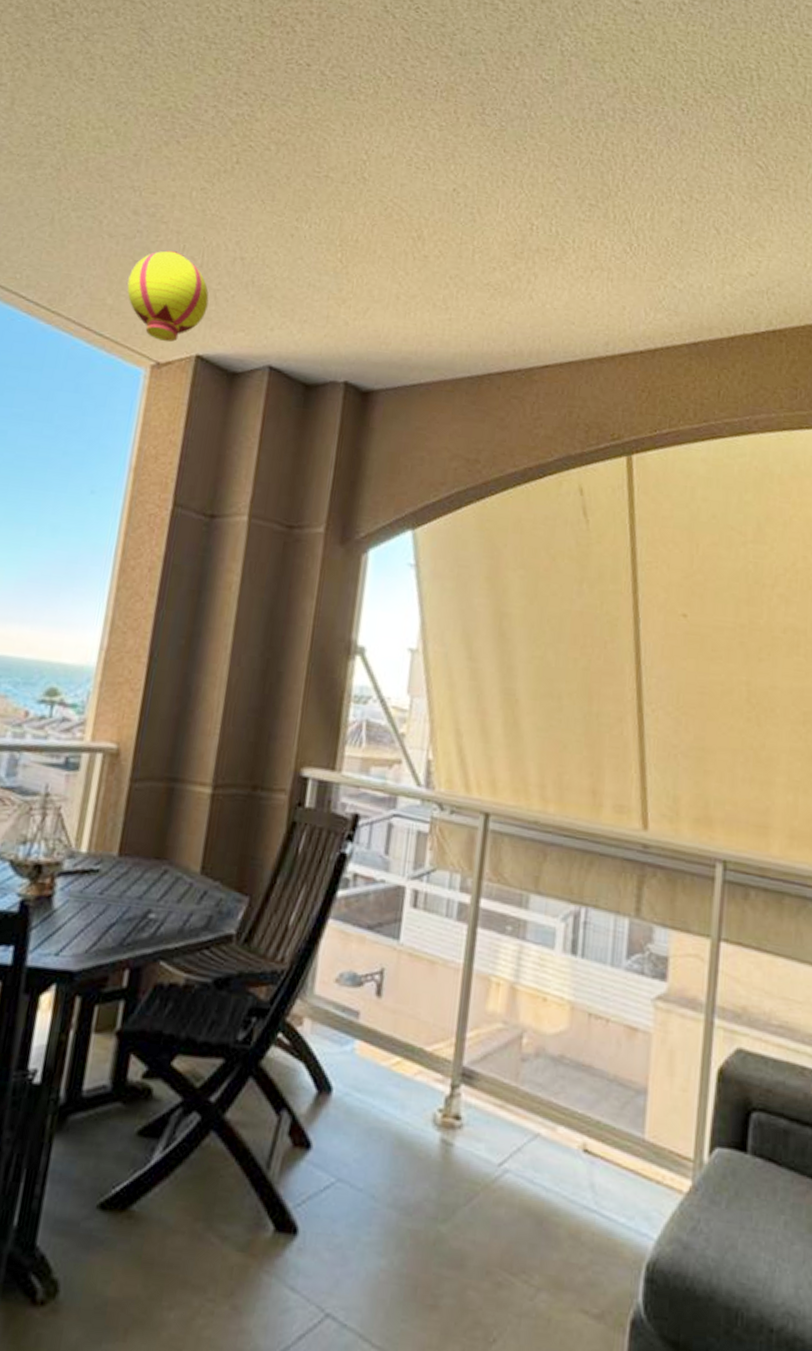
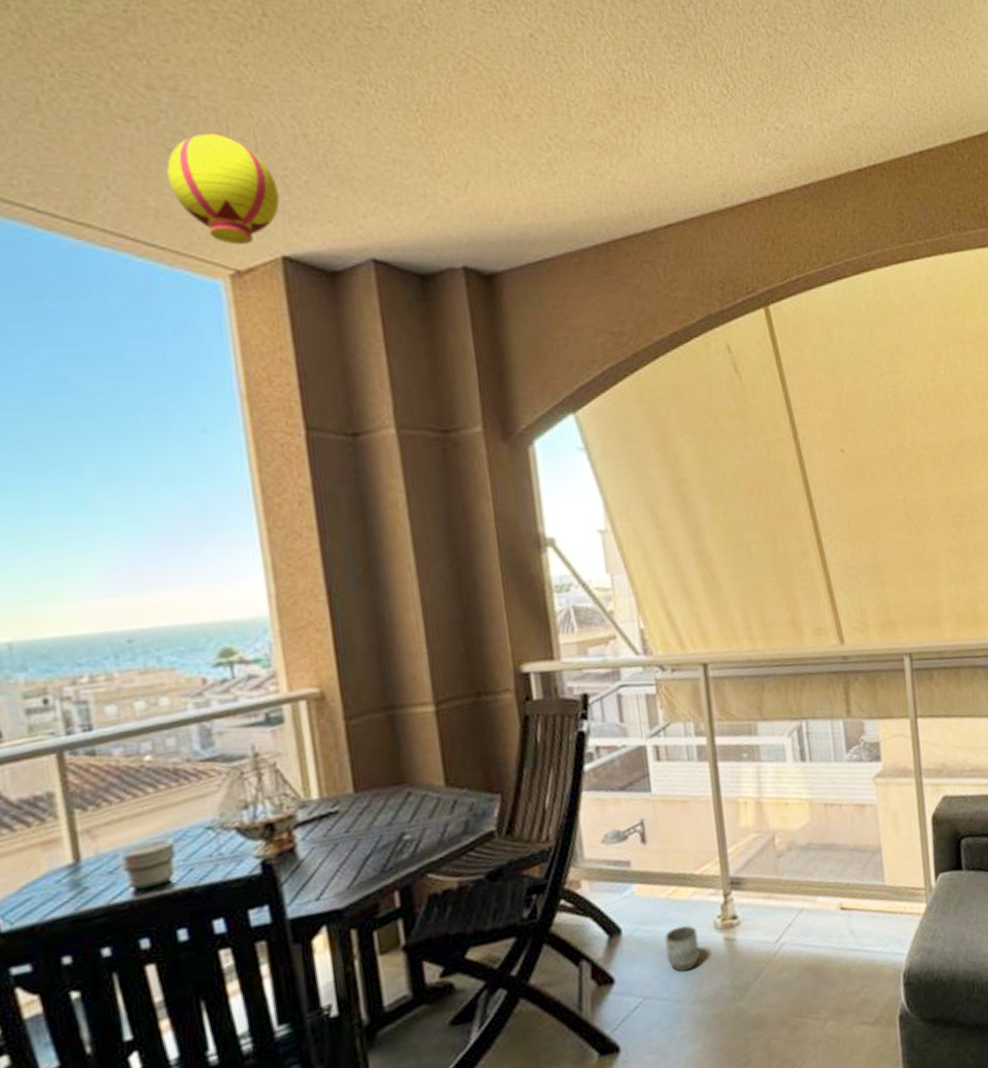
planter: none [372,1106,413,1164] -> present [665,925,700,972]

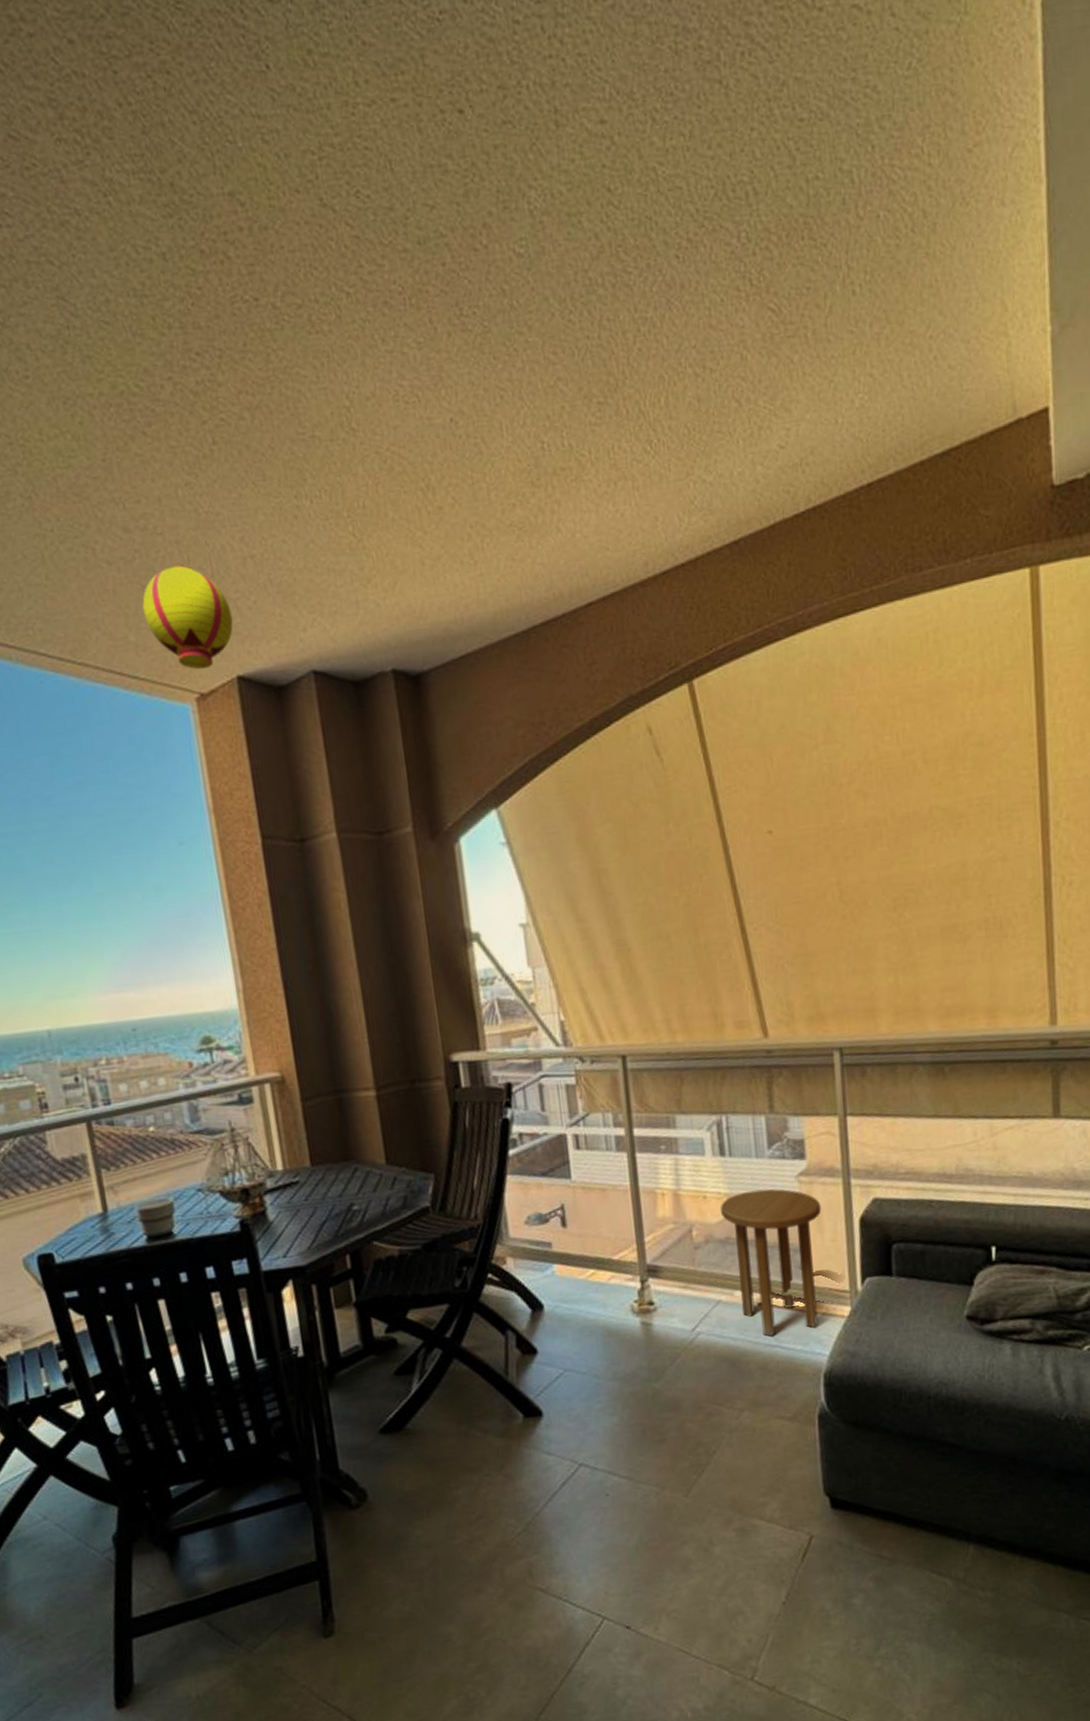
planter: present [665,925,700,972] -> none [584,1306,617,1350]
side table: none [801,791,897,942] -> present [720,1189,822,1337]

